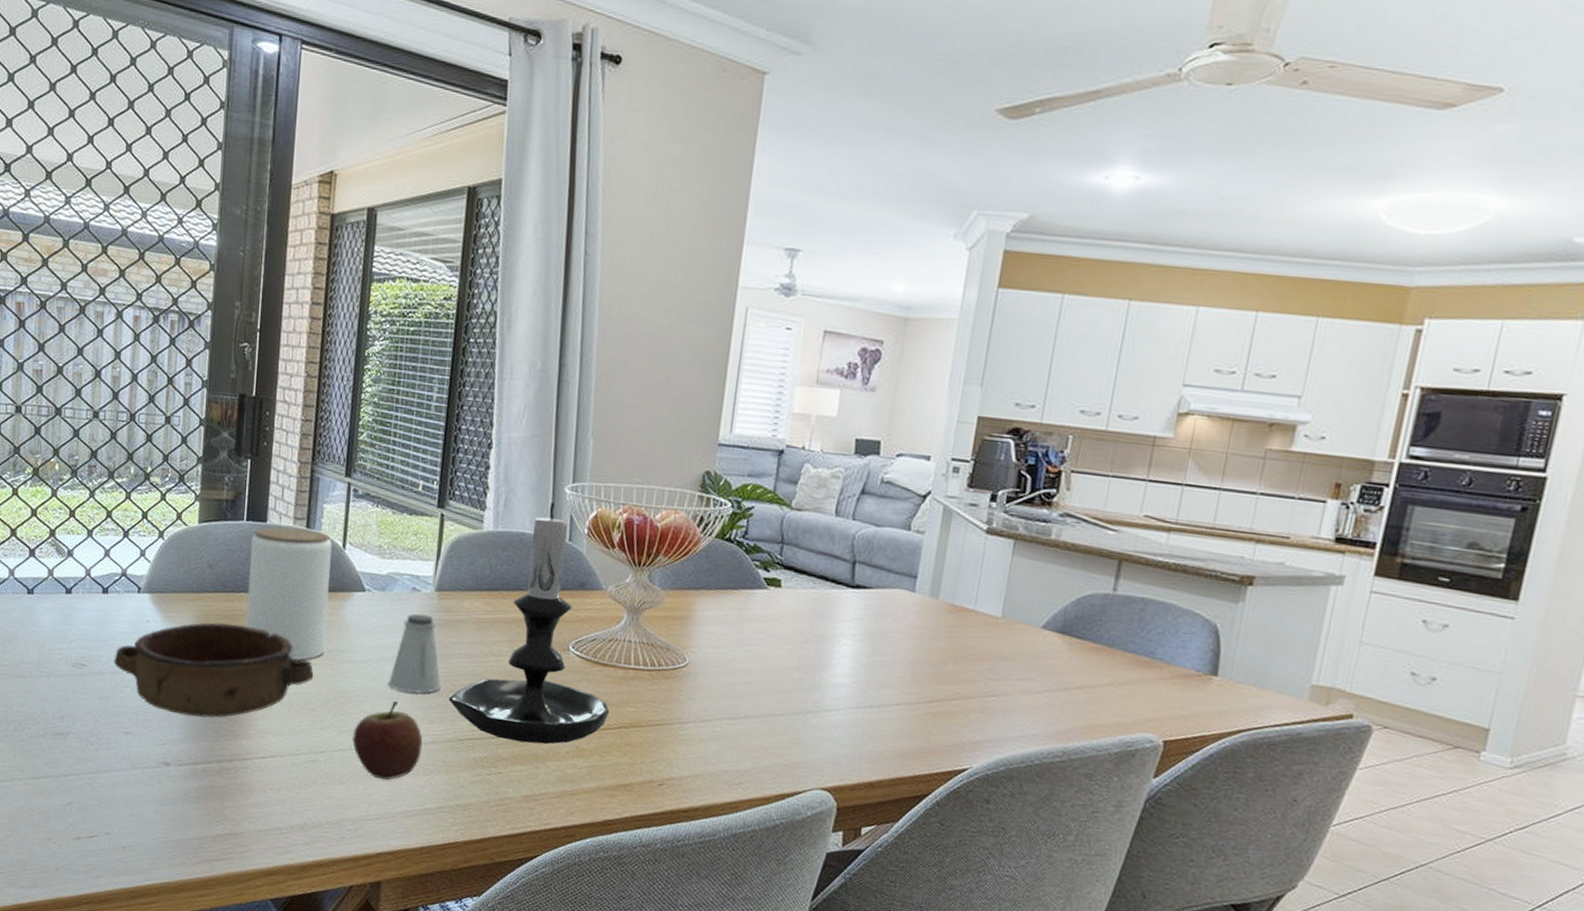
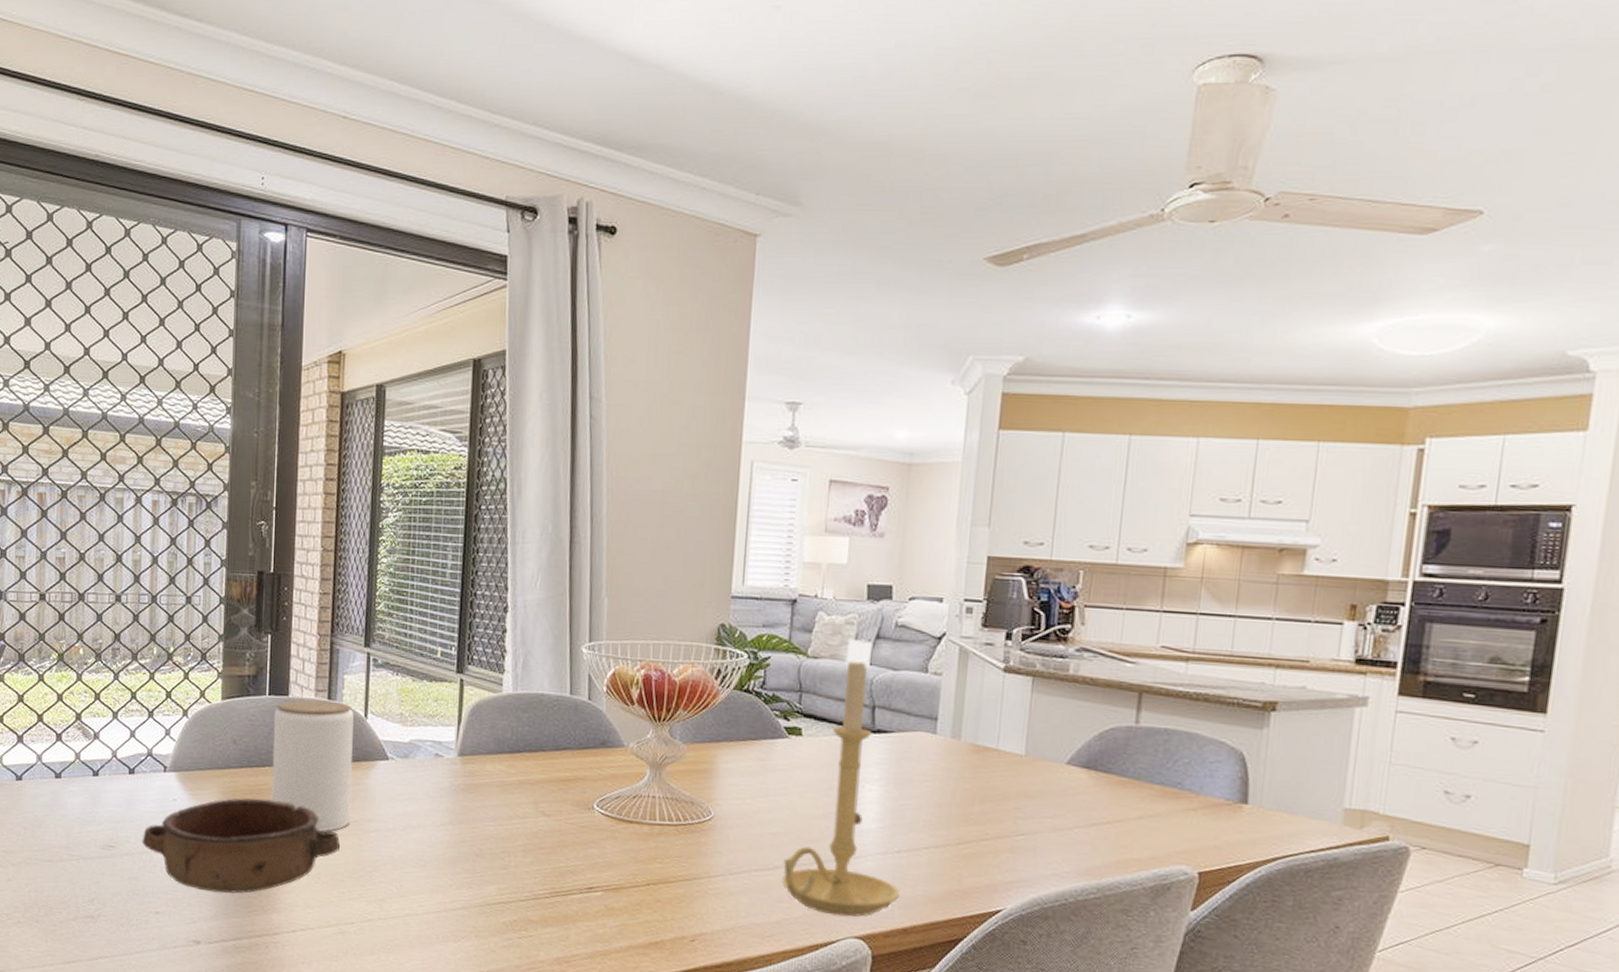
apple: present [352,700,423,780] -> none [382,867,452,949]
saltshaker: present [388,613,441,694] -> none [415,779,468,859]
candle holder: present [448,501,610,745] -> none [475,661,638,905]
candle holder: none [752,492,869,769] -> present [782,638,900,918]

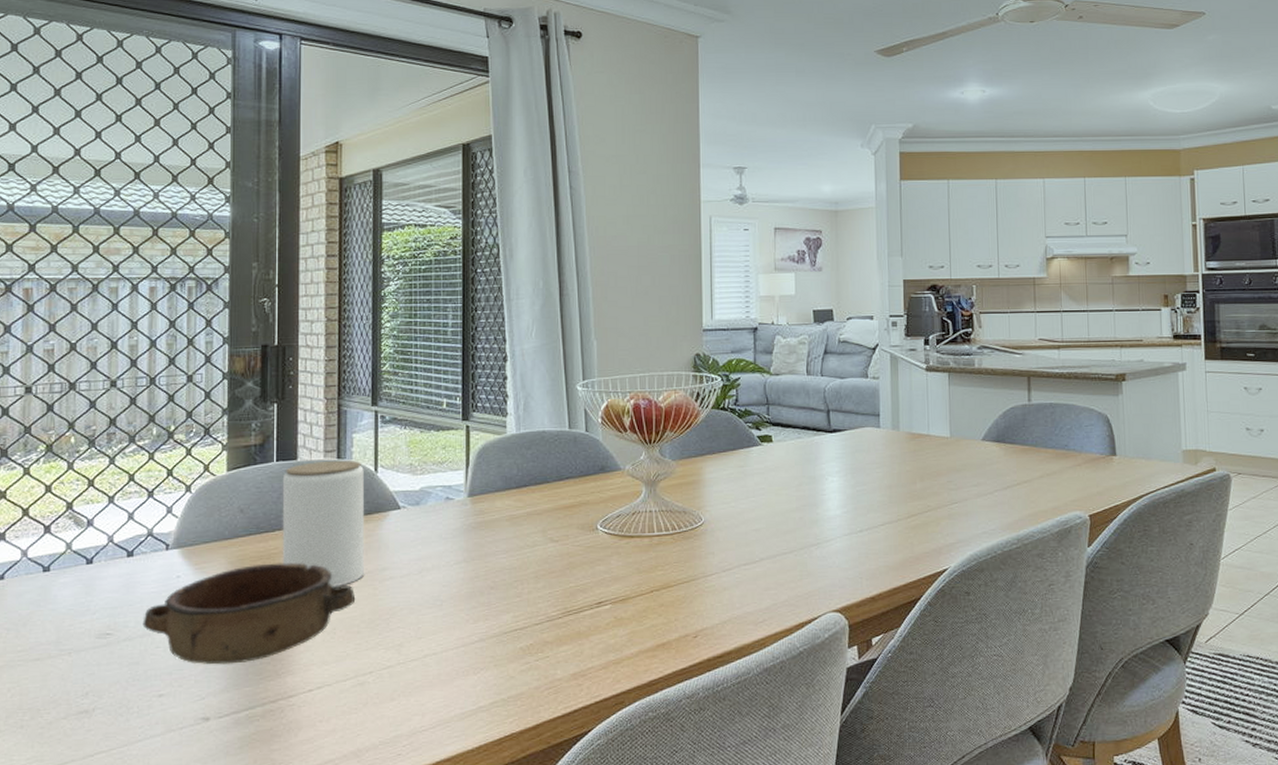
candle holder: present [782,638,900,918] -> none [767,355,866,595]

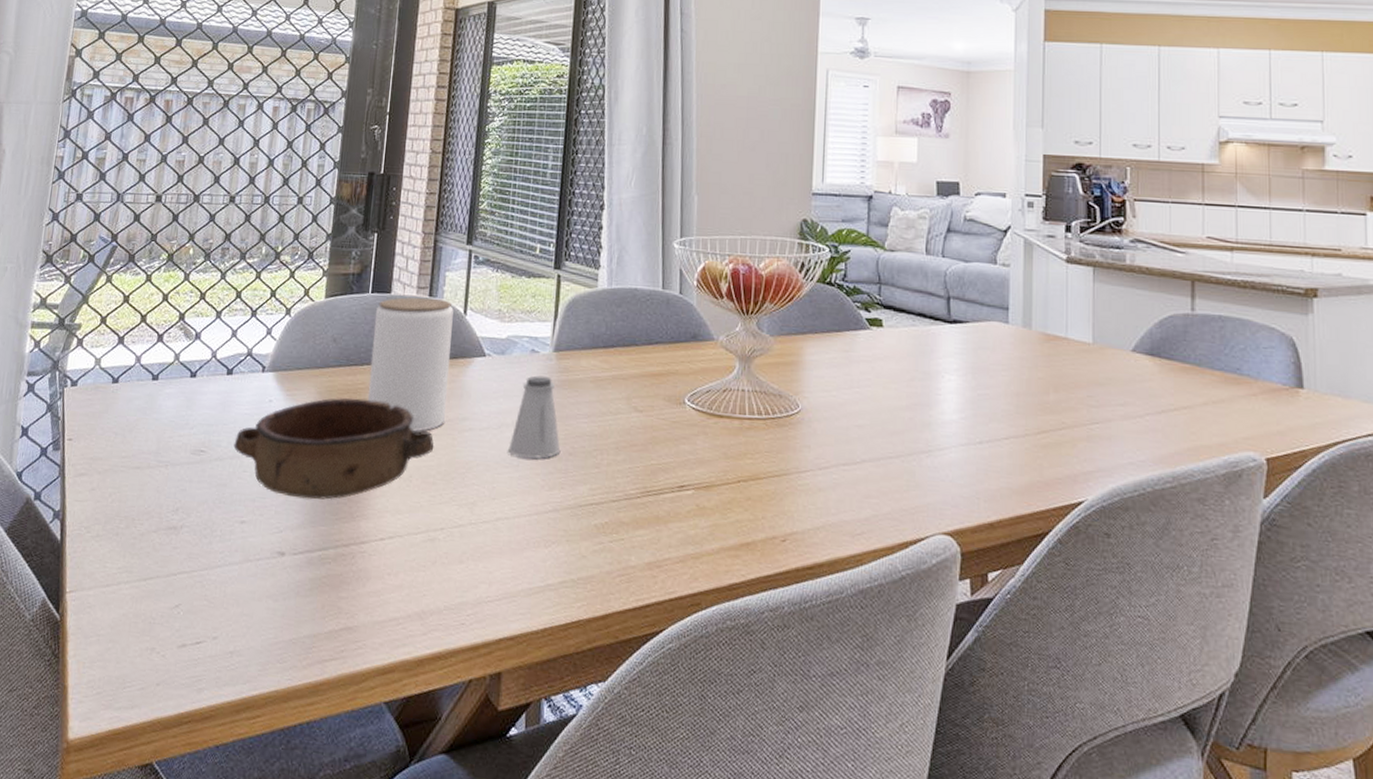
saltshaker: none [431,520,482,598] -> present [508,375,561,459]

